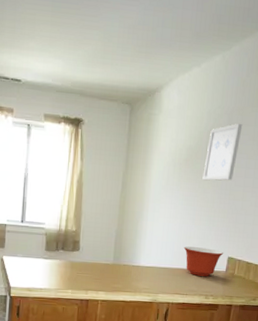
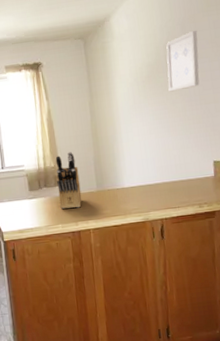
knife block: none [73,219,99,277] -> present [55,152,82,209]
mixing bowl: present [183,246,224,277] -> none [165,156,208,186]

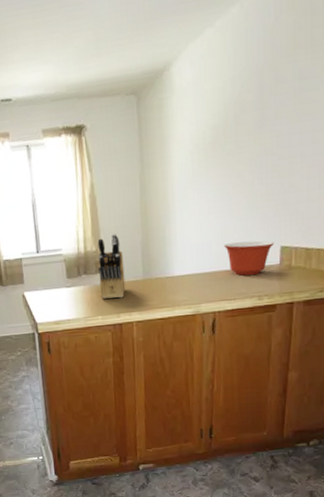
mixing bowl: none [165,156,208,186] -> present [223,240,275,276]
wall art: present [166,30,200,92] -> none [235,81,278,162]

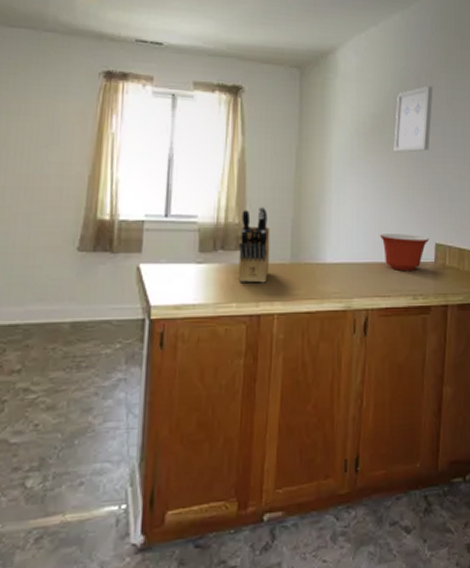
wall art: none [235,81,278,162] -> present [394,85,433,152]

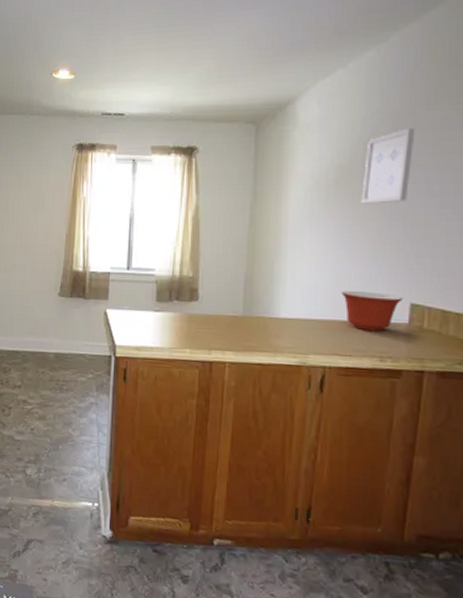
knife block: present [238,207,270,283] -> none [192,262,223,333]

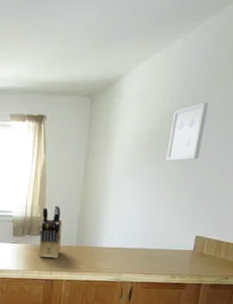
knife block: none [192,262,223,333] -> present [39,205,62,259]
mixing bowl: present [341,291,404,331] -> none [147,227,191,256]

